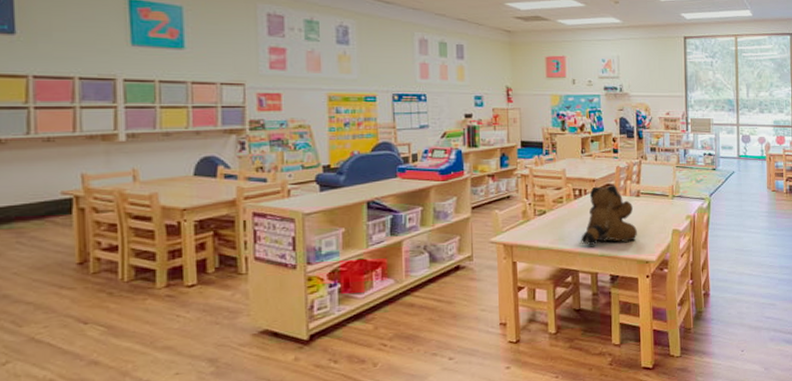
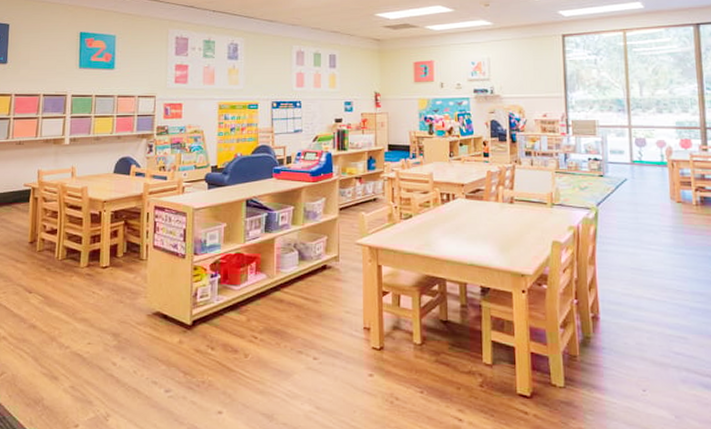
teddy bear: present [580,184,637,246] -> none [447,190,511,254]

